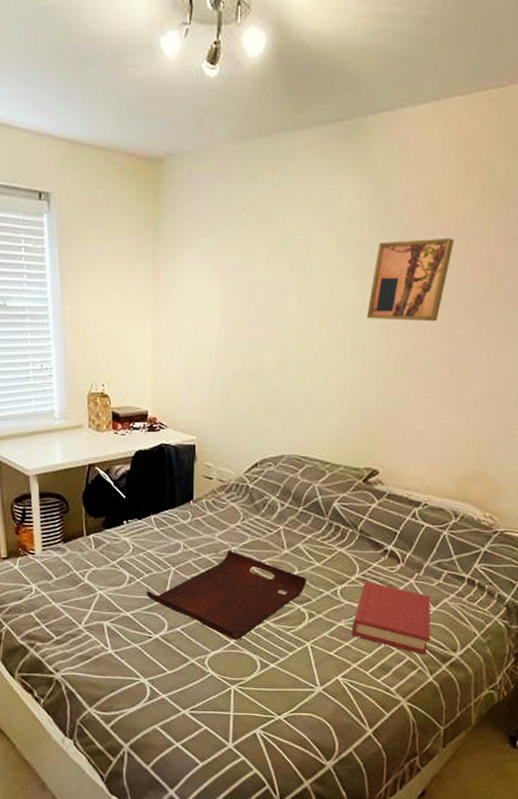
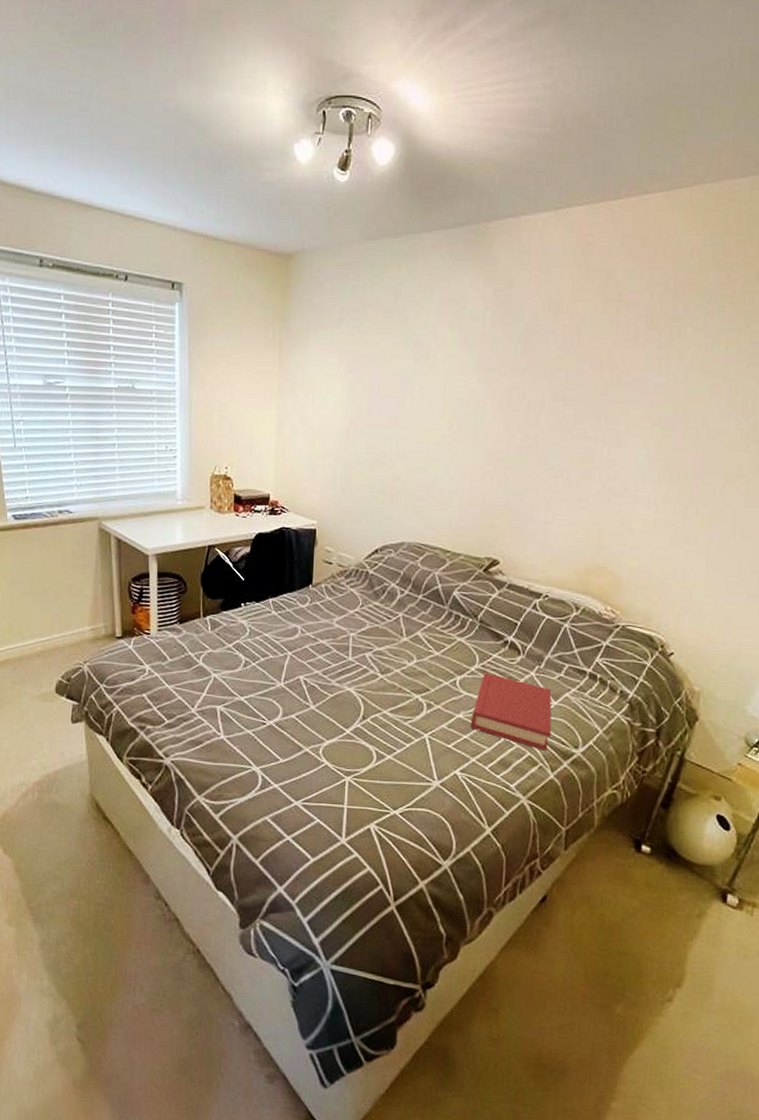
serving tray: present [147,550,307,640] -> none [262,636,426,729]
wall art: present [367,237,454,322] -> none [489,337,574,417]

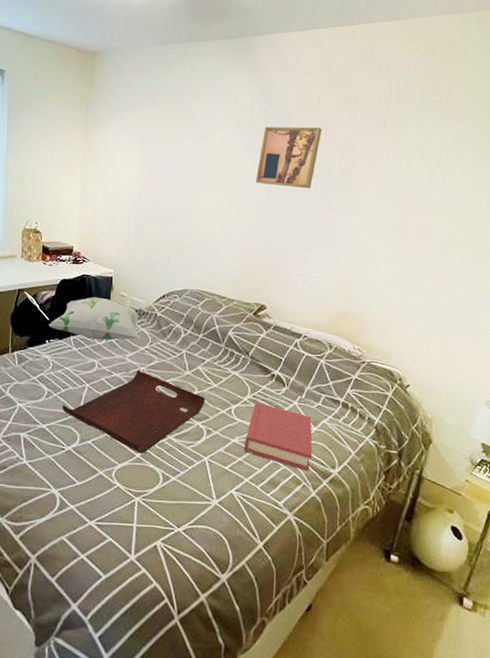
decorative pillow: none [244,553,355,603] -> present [49,297,146,340]
serving tray: none [262,636,426,729] -> present [62,370,206,454]
wall art: none [489,337,574,417] -> present [256,126,322,189]

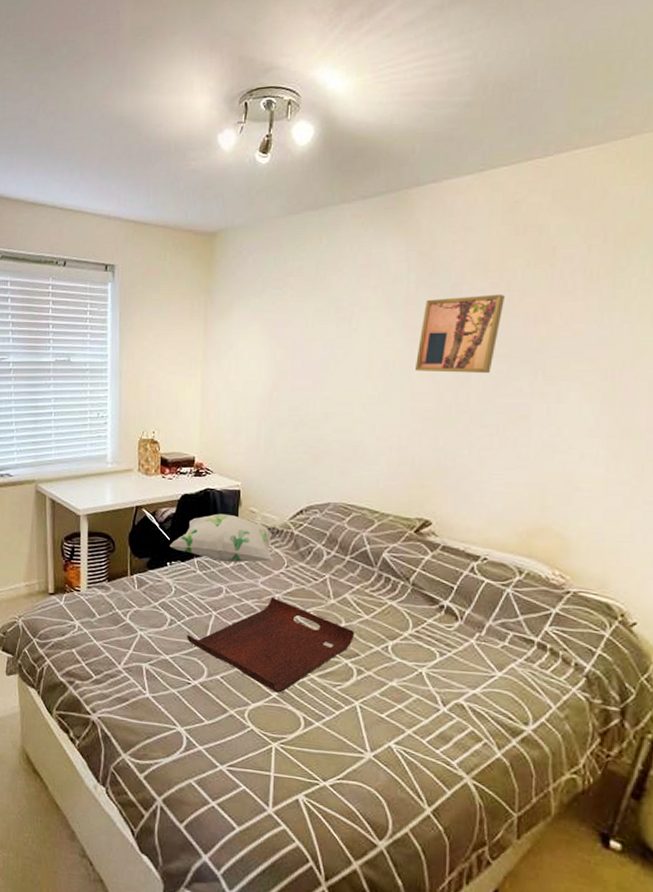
hardback book: present [243,402,313,471] -> none [404,639,497,726]

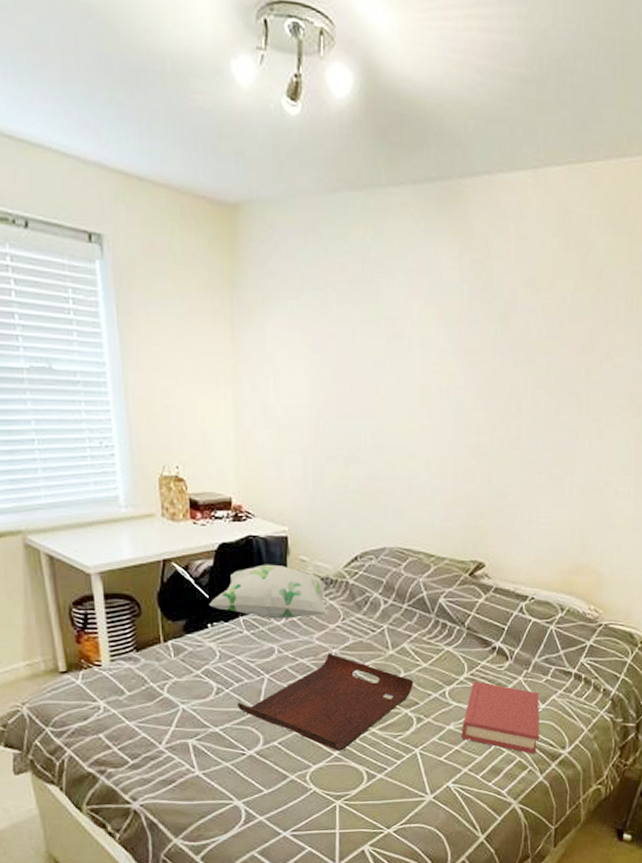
hardback book: none [404,639,497,726] -> present [461,681,540,754]
wall art: present [415,294,505,374] -> none [469,317,555,406]

